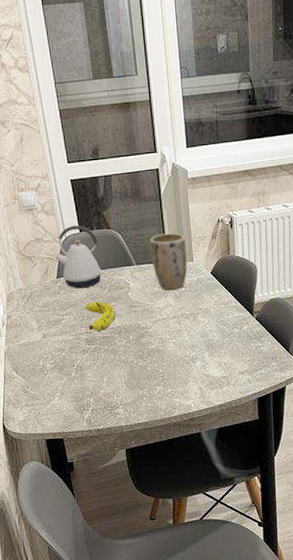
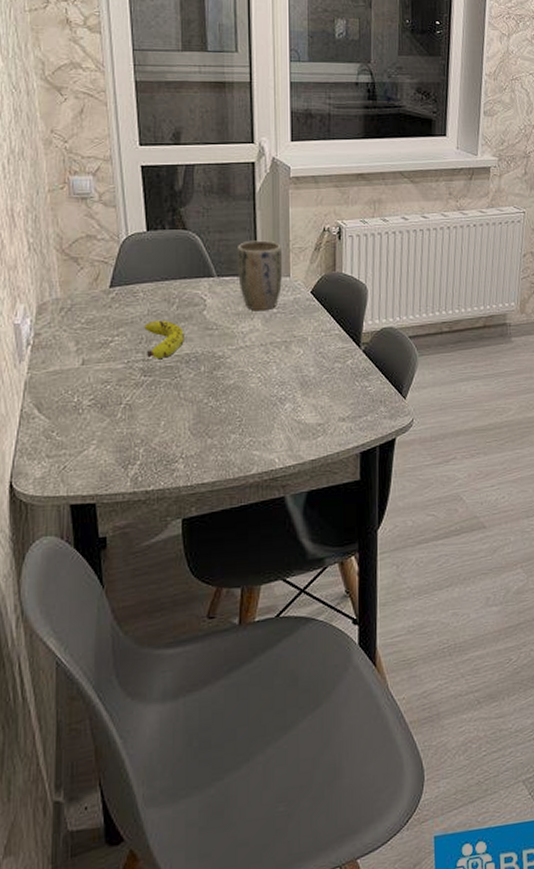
kettle: present [54,225,105,289] -> none [109,223,175,303]

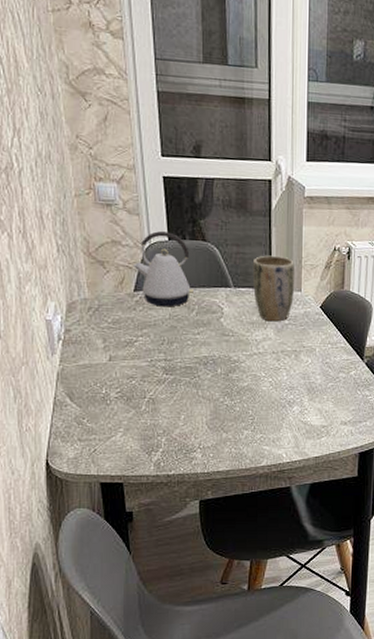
kettle: none [109,223,175,303] -> present [134,231,195,307]
fruit: present [144,320,184,359] -> none [166,324,203,359]

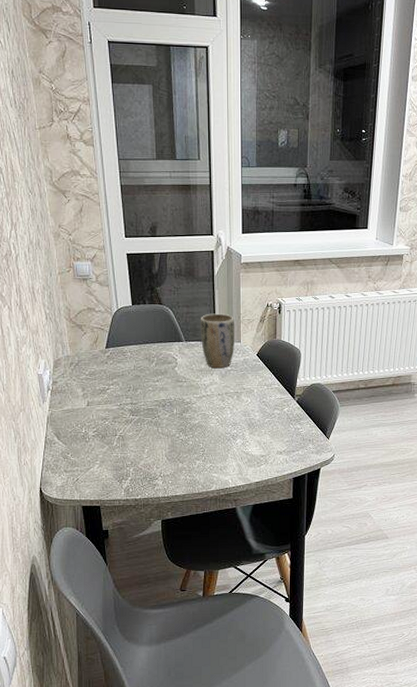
kettle: present [134,231,195,307] -> none [105,298,154,360]

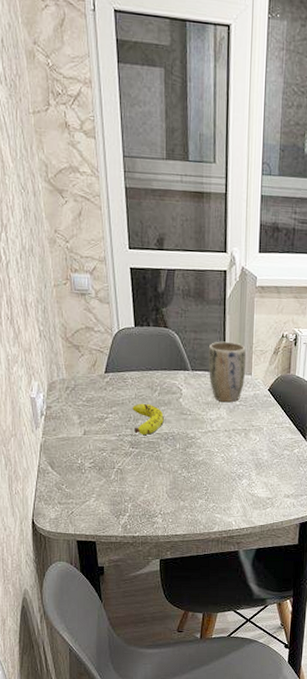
fruit: none [132,373,161,403] -> present [132,403,164,435]

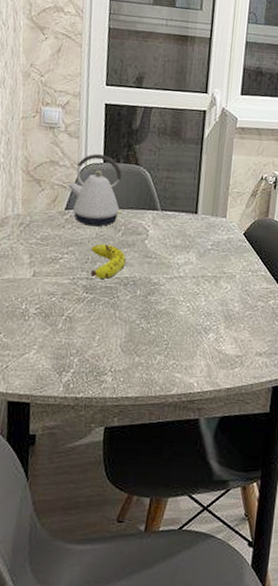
kettle: none [104,318,157,388] -> present [68,154,123,227]
plant pot: present [208,341,247,402] -> none [179,181,222,246]

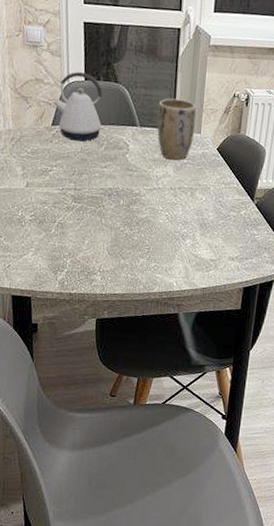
fruit: present [91,243,126,279] -> none [77,157,109,190]
plant pot: none [179,181,222,246] -> present [157,98,197,160]

